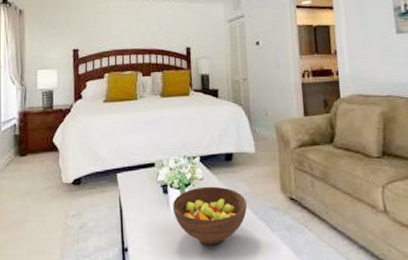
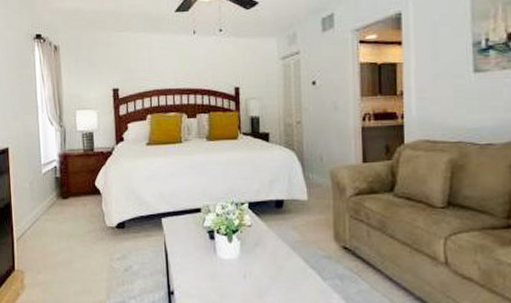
fruit bowl: present [172,186,248,245] -> none [219,233,298,291]

